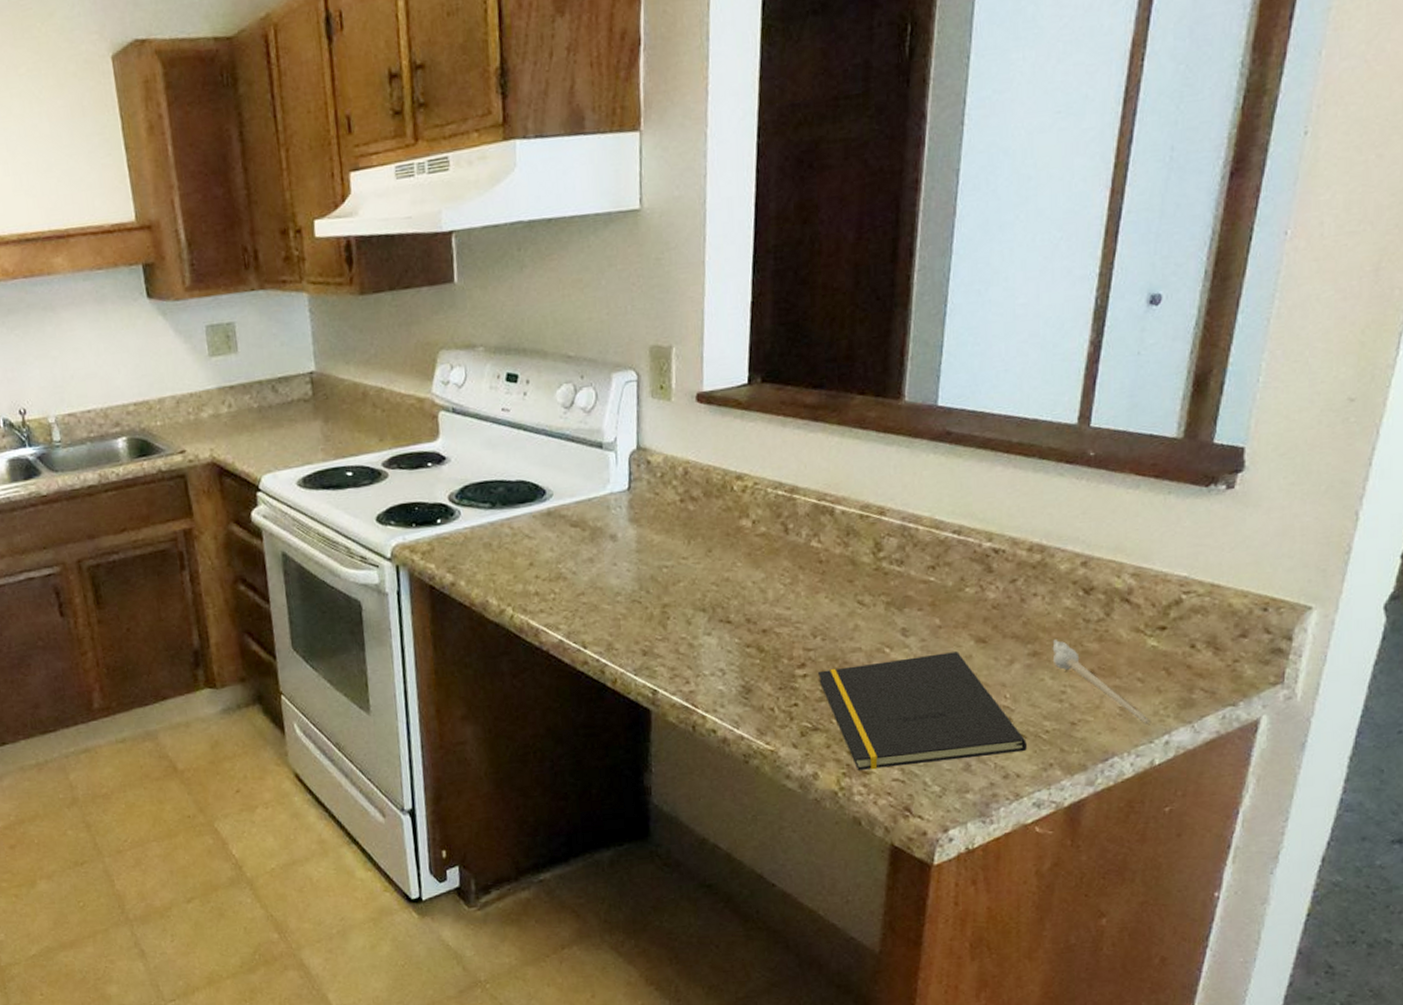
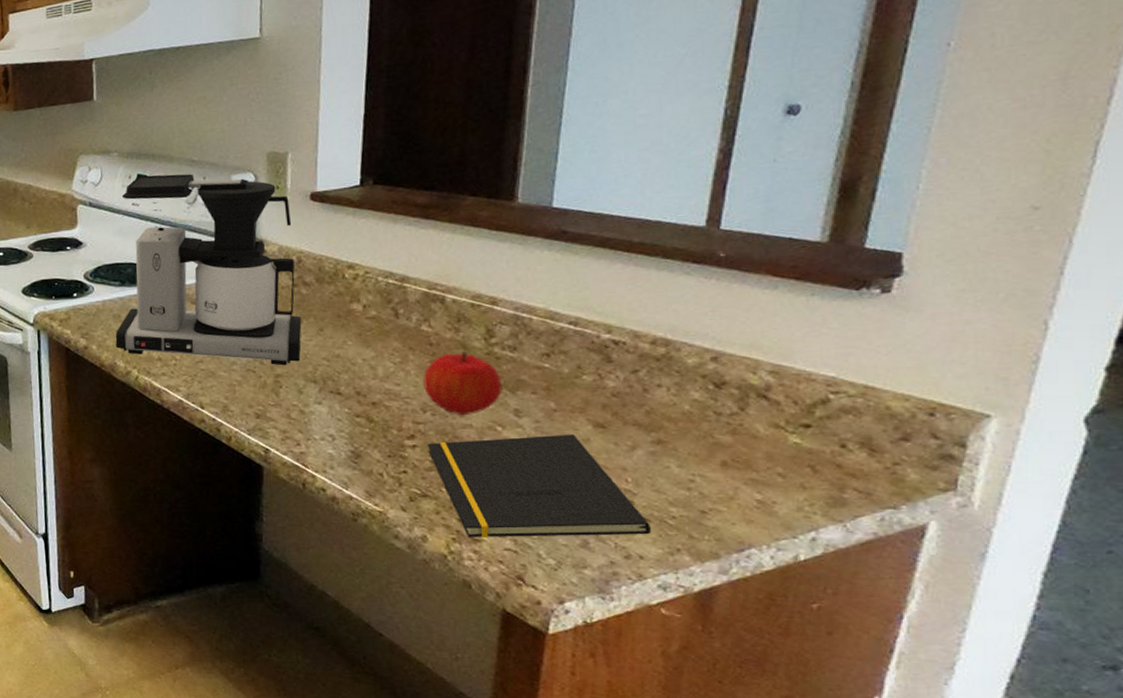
coffee maker: none [486,372,690,594] -> present [115,174,302,366]
fruit: none [813,568,890,639] -> present [423,351,502,416]
pen: present [1052,639,1150,724] -> none [679,429,793,519]

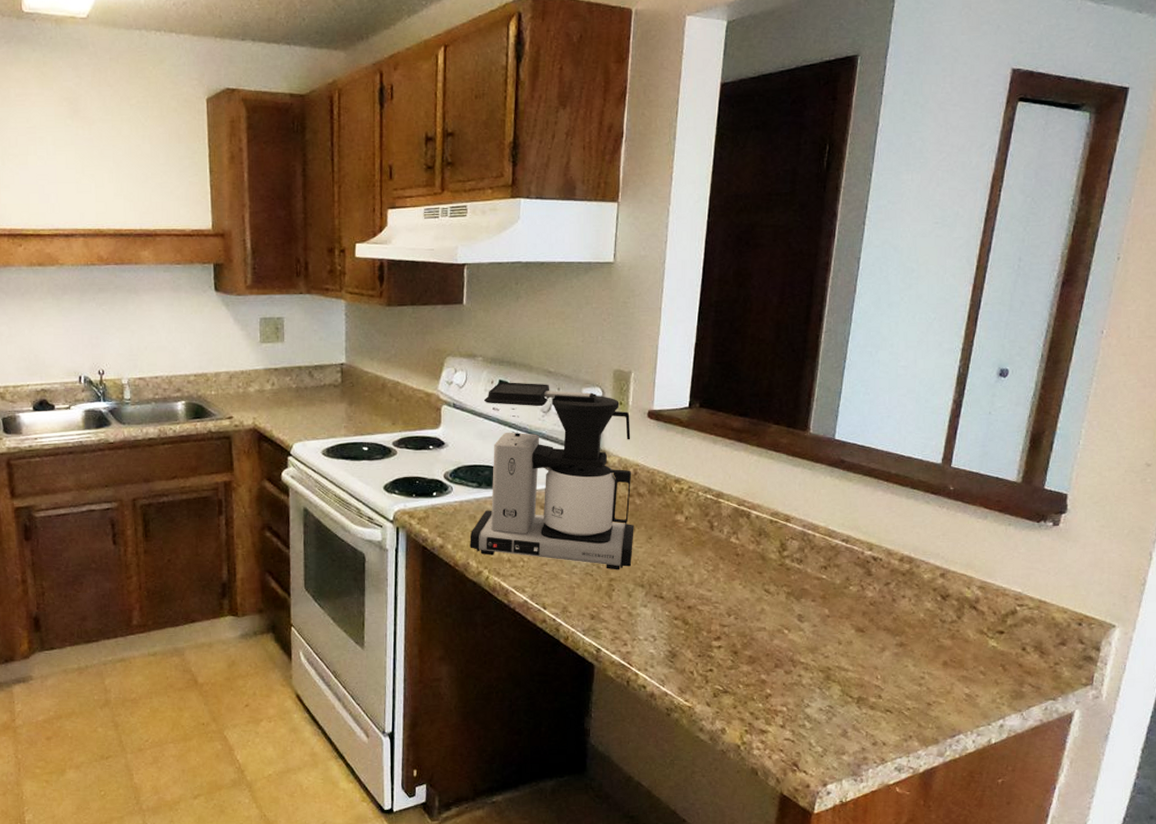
fruit: present [423,351,502,416] -> none [730,562,790,620]
notepad: present [426,434,651,538] -> none [729,637,892,730]

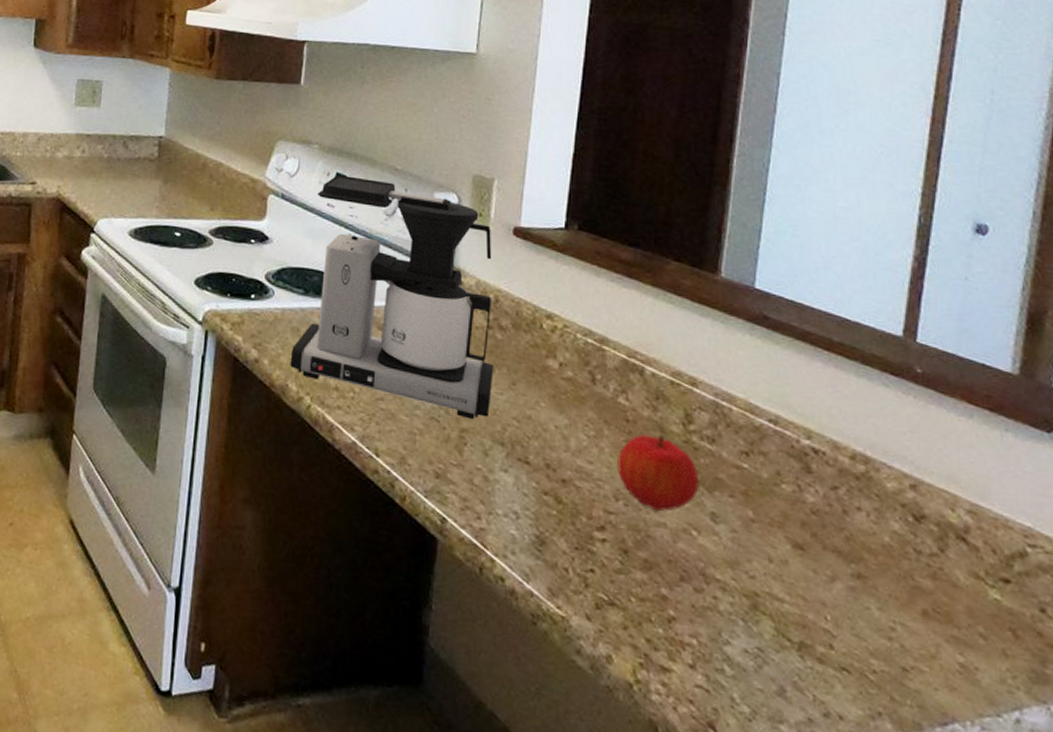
fruit: none [730,562,790,620] -> present [617,434,699,512]

